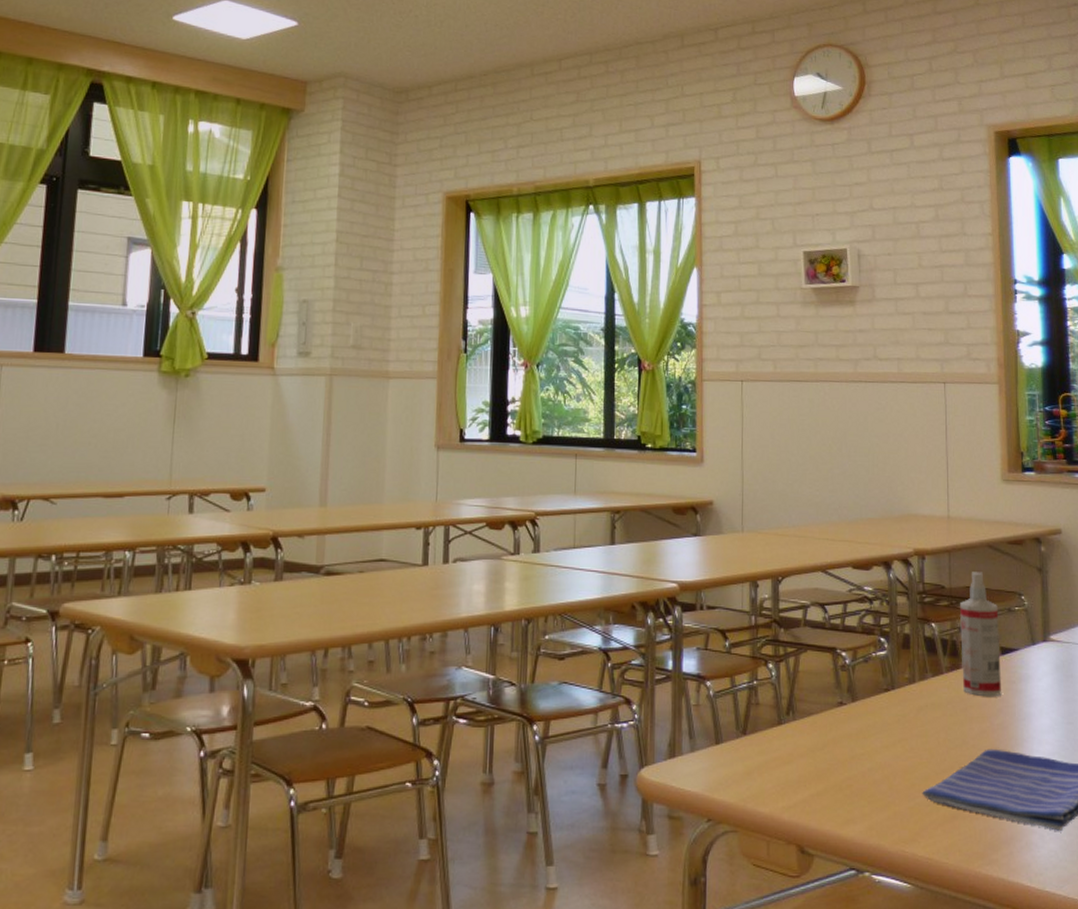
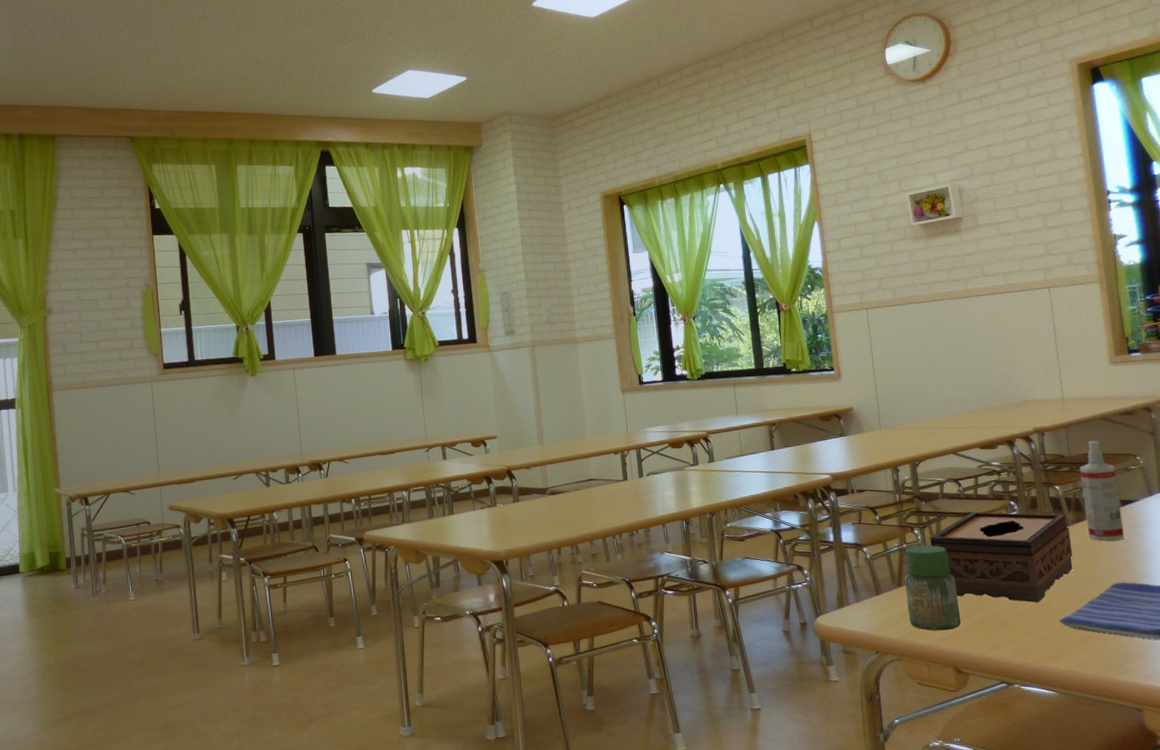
jar: none [750,683,811,797] -> present [904,545,961,631]
tissue box: none [785,646,944,769] -> present [930,511,1073,603]

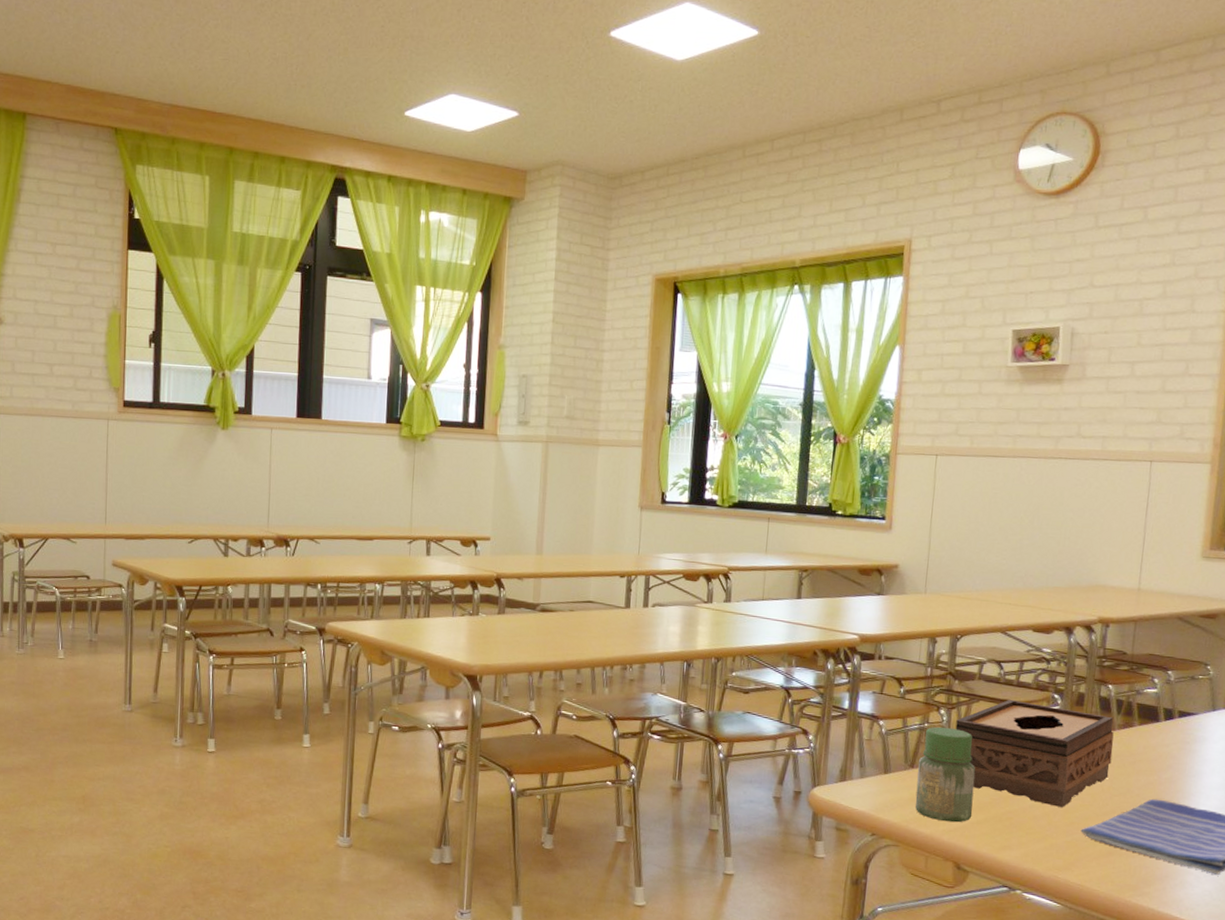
spray bottle: present [1080,440,1124,541] -> none [1134,641,1181,754]

